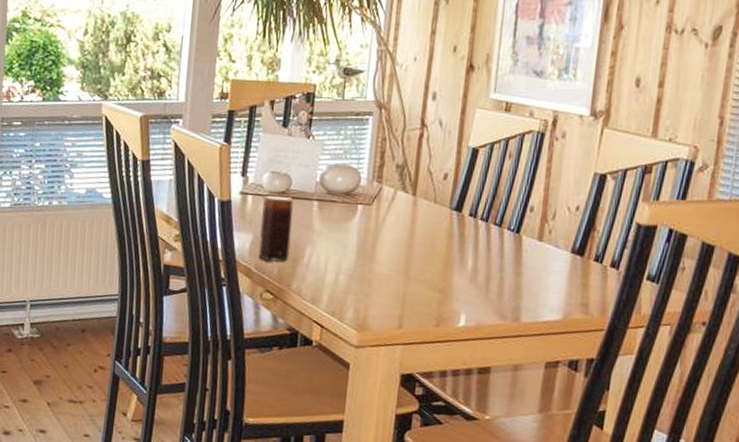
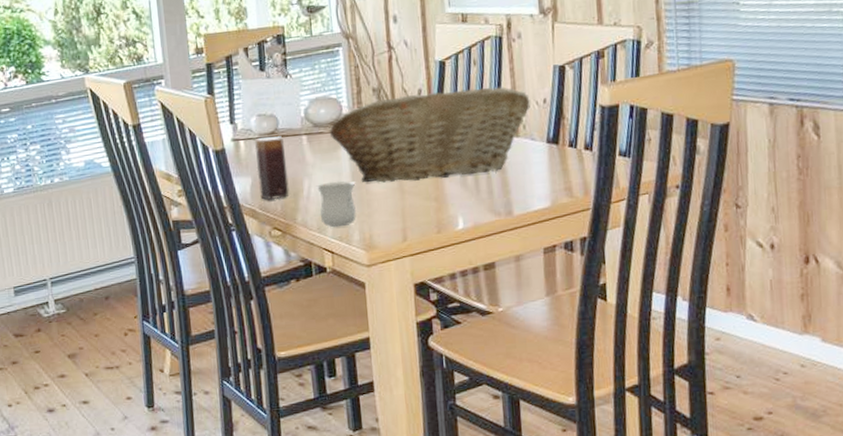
mug: none [317,254,359,302] -> present [316,181,356,228]
fruit basket: none [342,178,562,273] -> present [329,87,530,183]

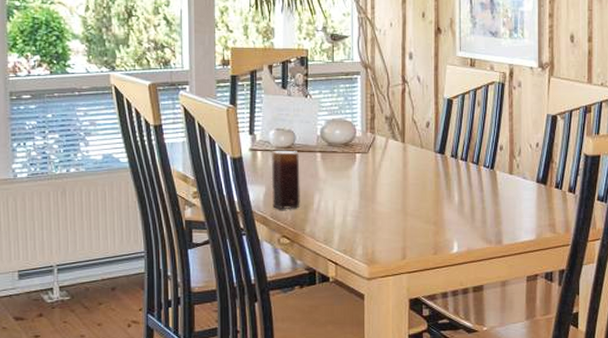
mug: present [316,181,356,228] -> none [326,199,362,241]
fruit basket: present [329,87,530,183] -> none [342,127,525,205]

